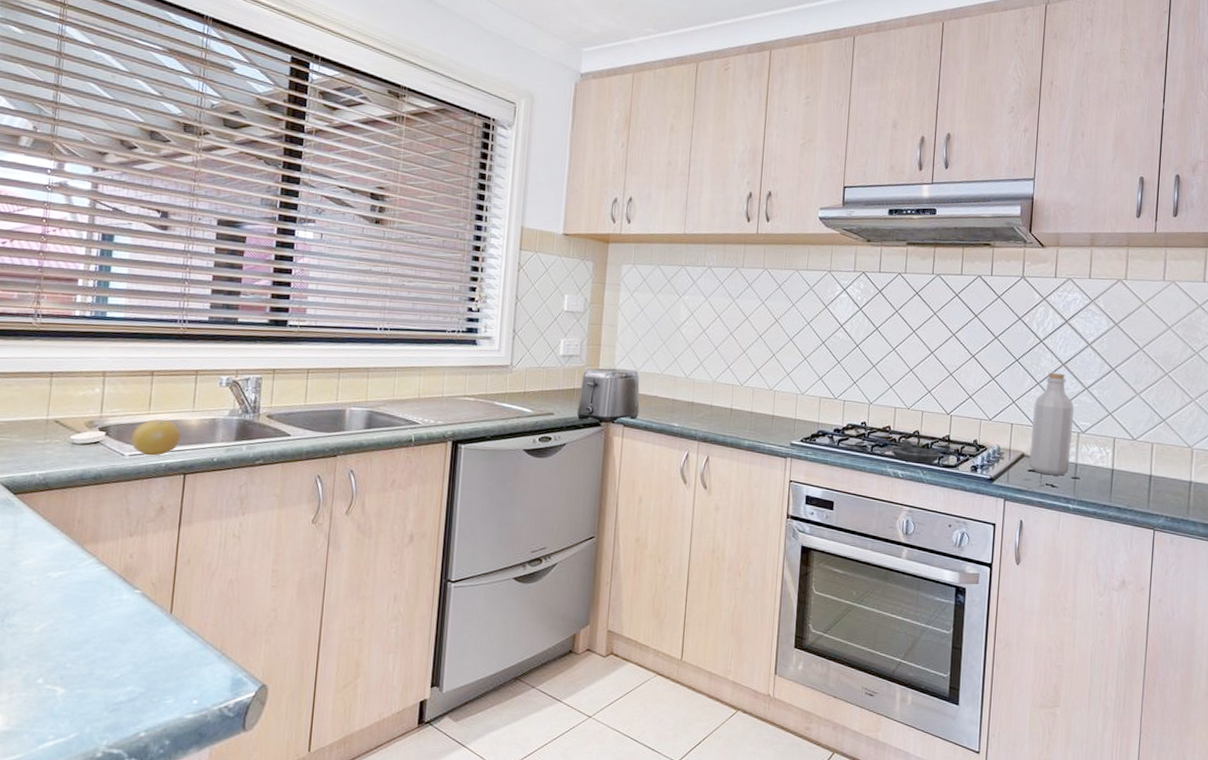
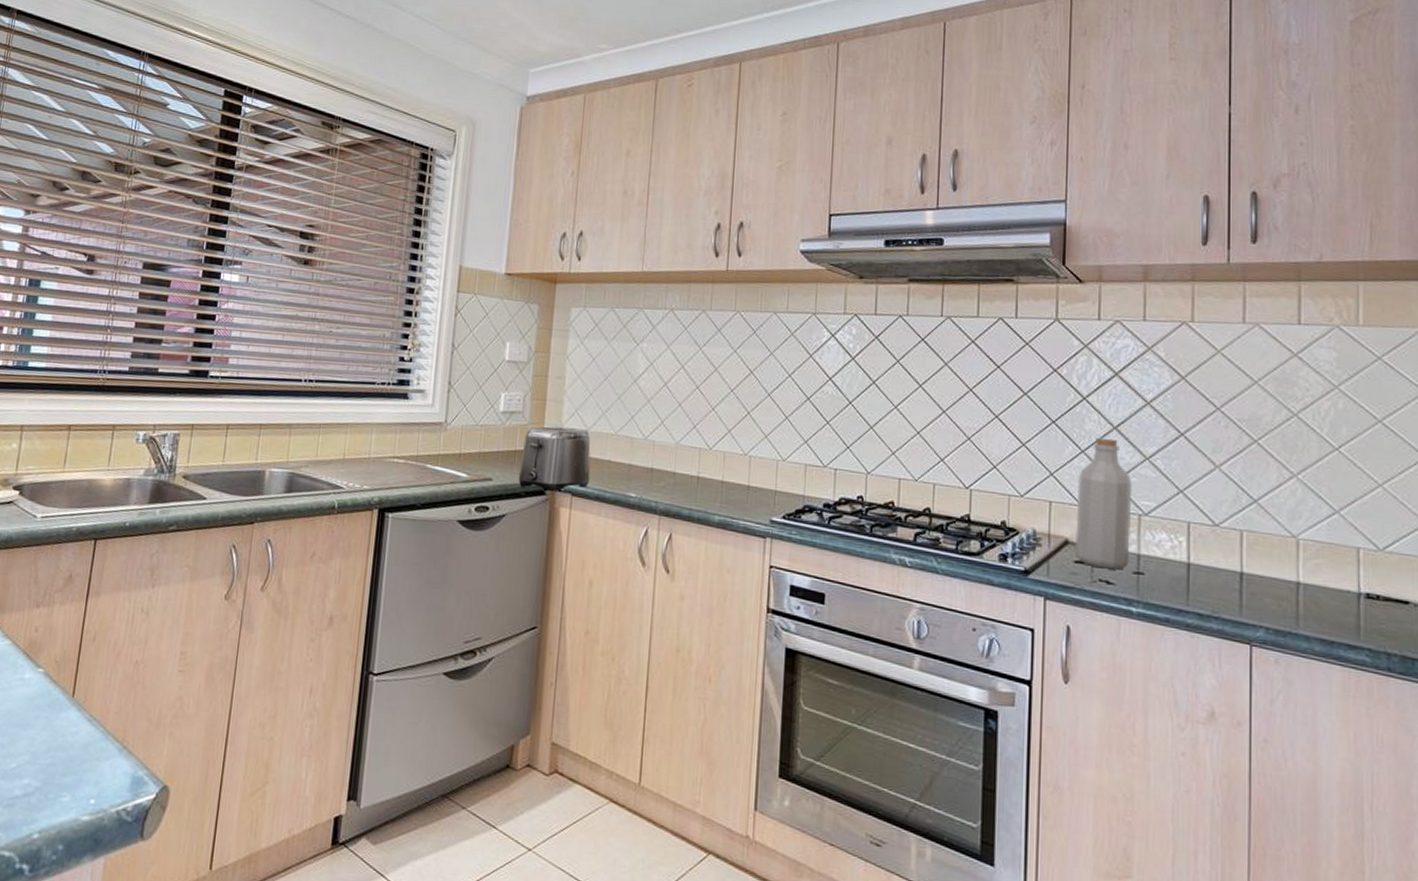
fruit: present [131,419,181,456] -> none [44,478,95,519]
frying pan: present [889,439,941,464] -> none [893,517,960,550]

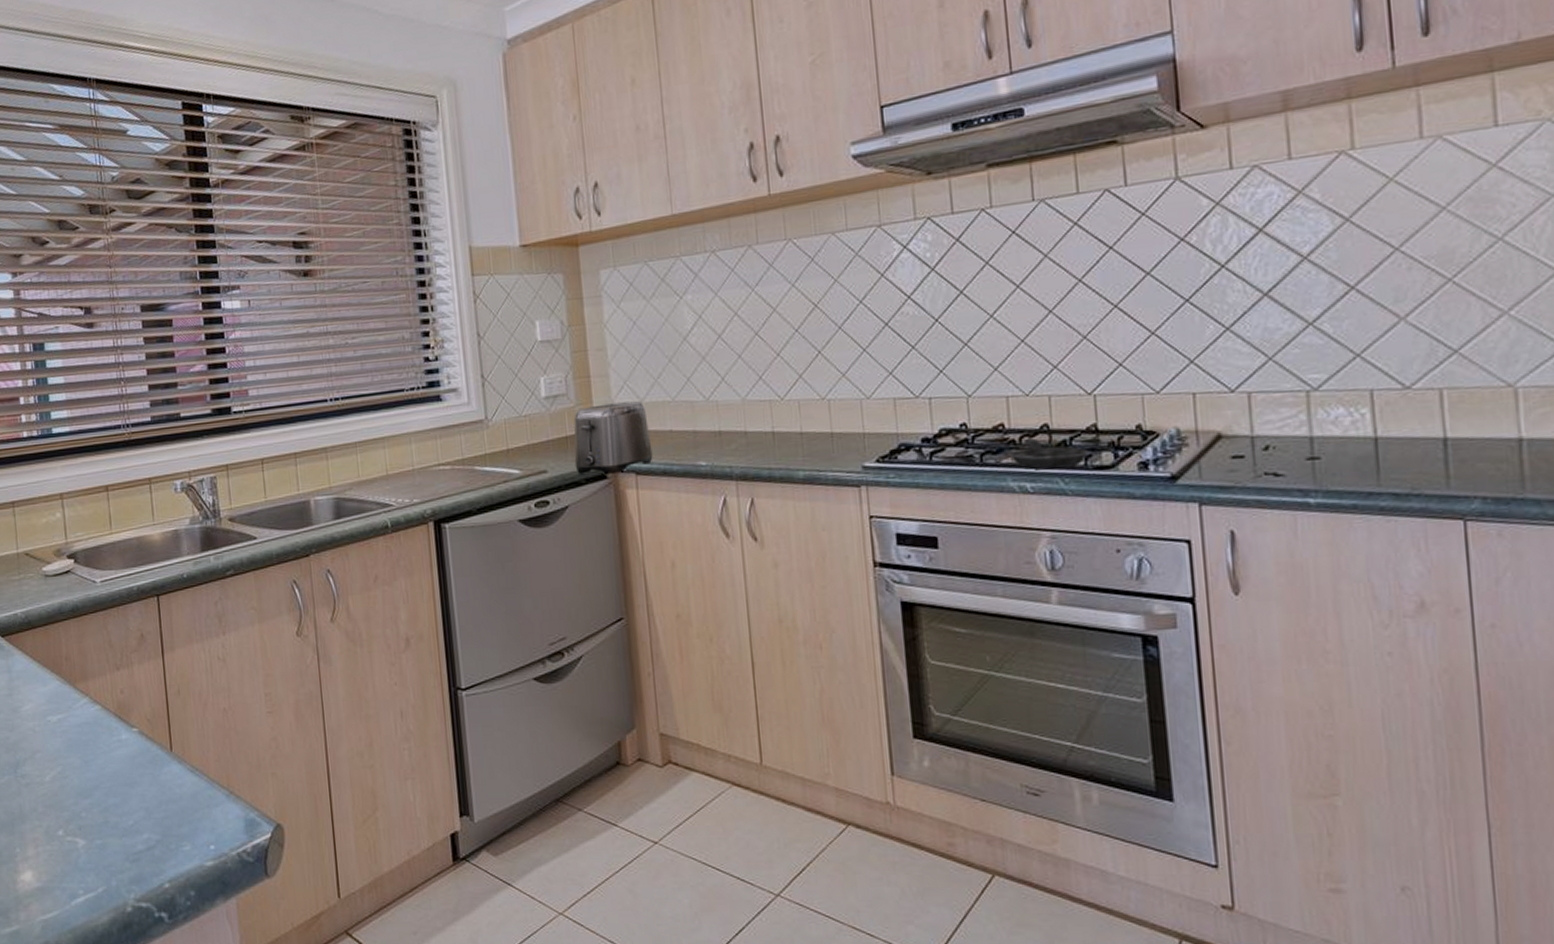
frying pan: none [893,517,960,550] -> present [1007,437,1088,470]
bottle: present [1075,437,1133,570] -> none [1225,307,1300,460]

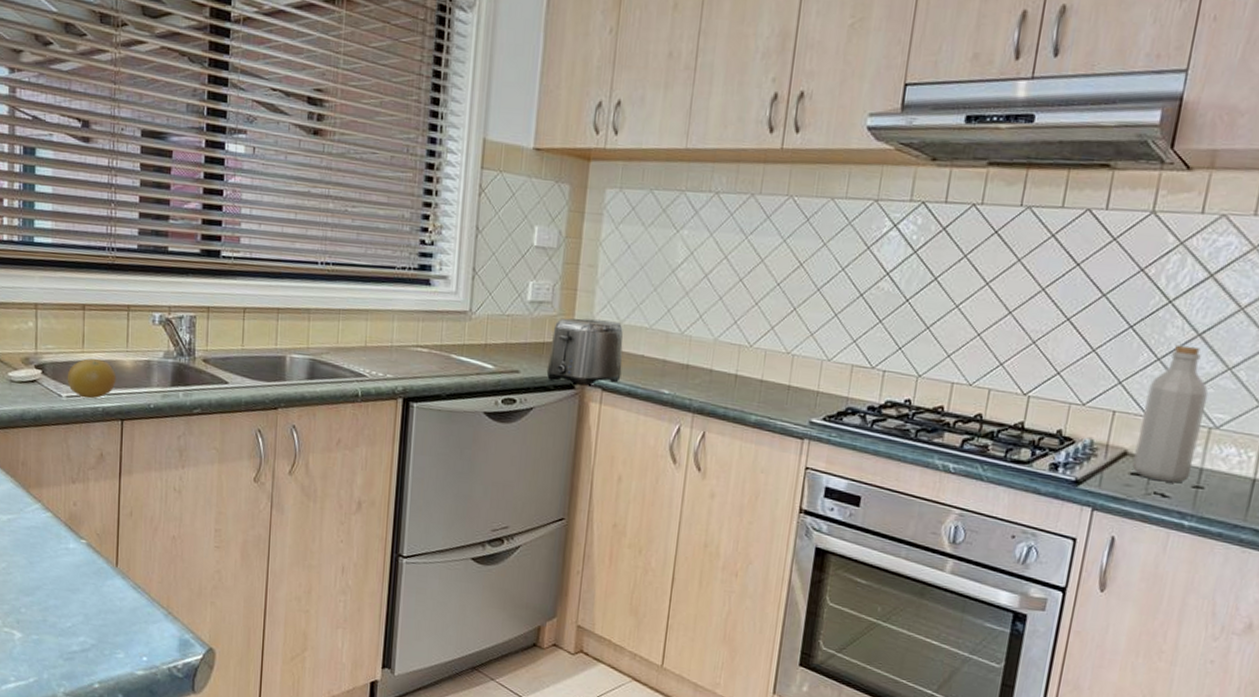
fruit: none [99,538,147,580] -> present [67,358,116,399]
frying pan: present [1007,437,1088,470] -> none [940,423,1010,457]
bottle: none [1225,307,1300,460] -> present [1132,344,1209,483]

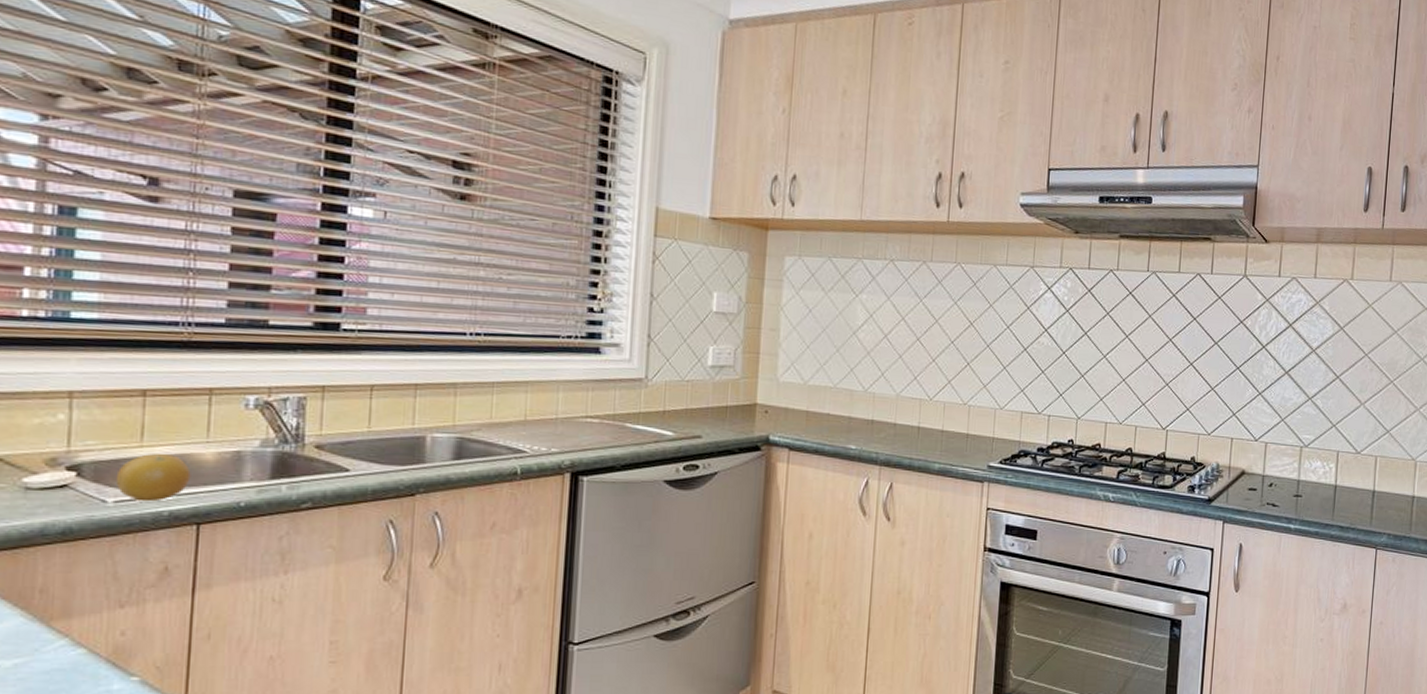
toaster: present [546,318,624,387] -> none [730,380,809,448]
bottle: present [1132,344,1209,483] -> none [1249,381,1298,494]

